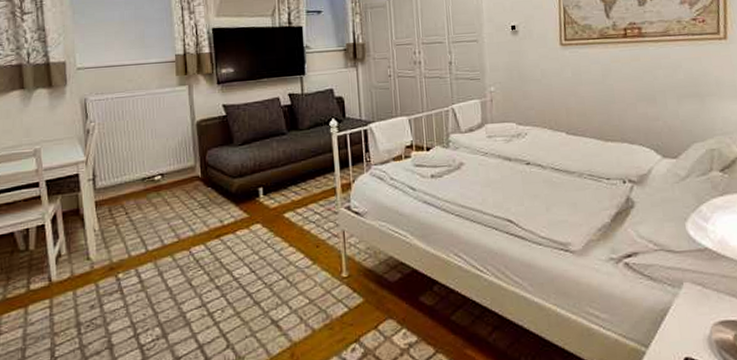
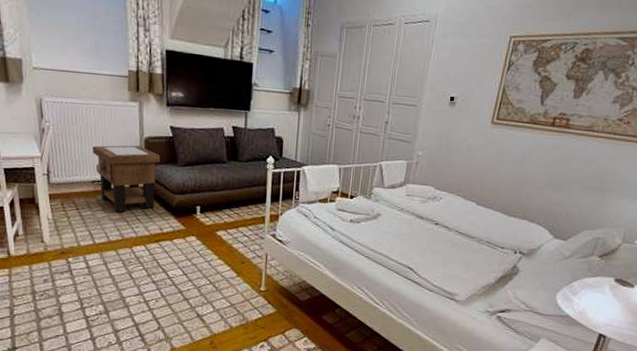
side table: none [141,131,215,211] -> present [92,145,161,213]

